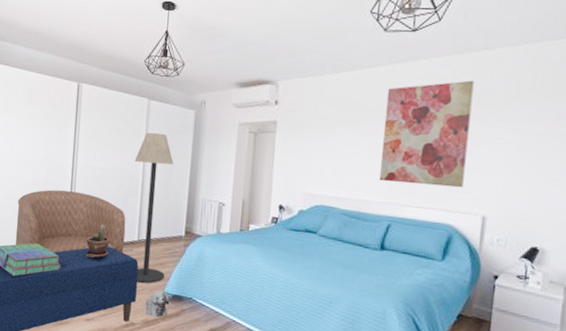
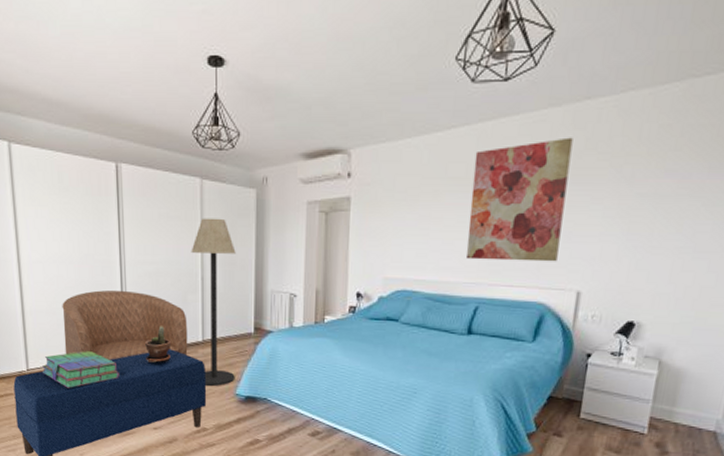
plush toy: present [146,290,170,317] -> none [218,392,243,421]

